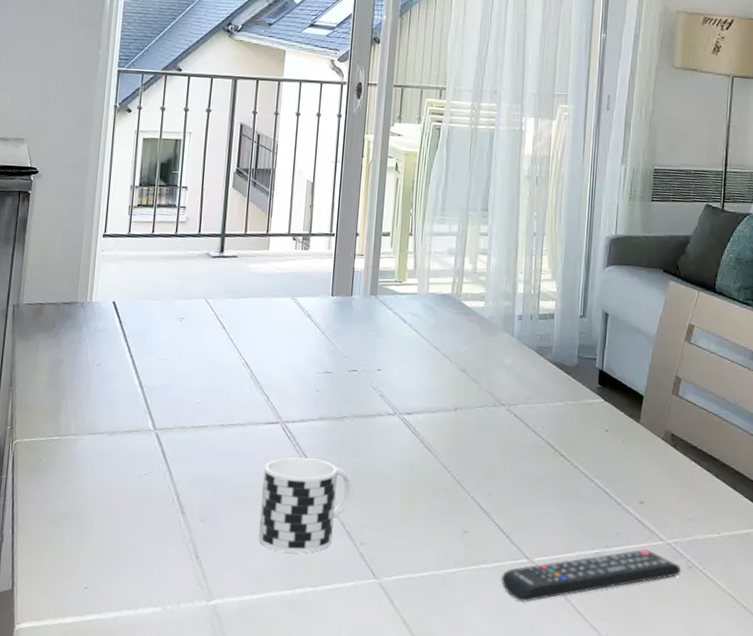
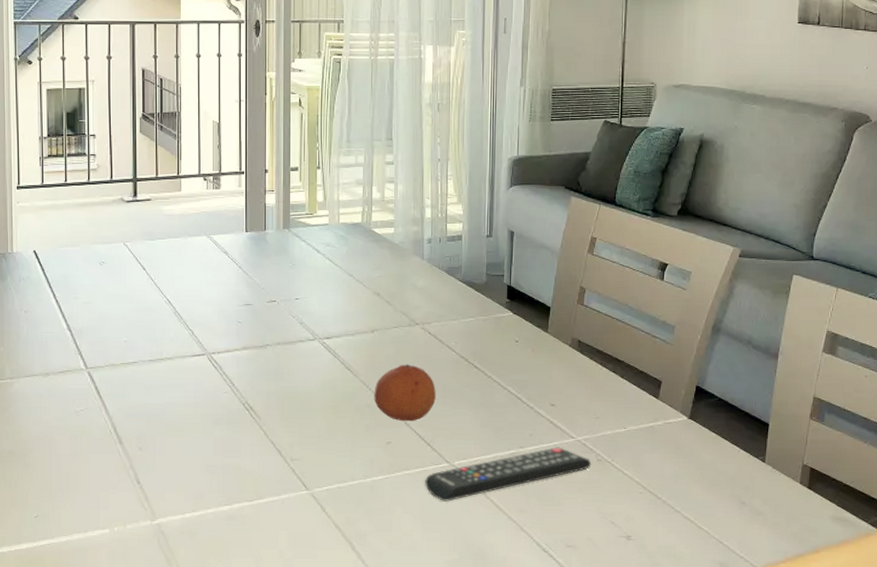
cup: present [259,457,354,553] -> none [195,385,281,472]
fruit: none [452,447,519,511] -> present [374,364,436,422]

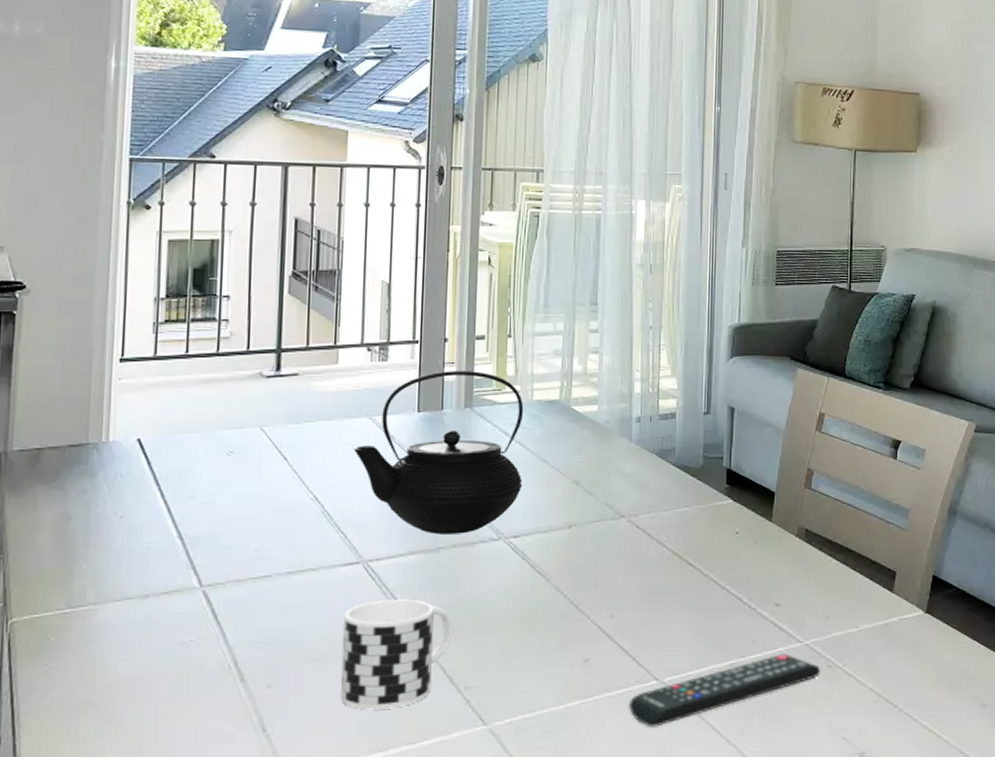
cup: none [195,385,281,472] -> present [341,599,454,710]
teapot: none [196,197,333,334] -> present [353,371,524,535]
fruit: present [374,364,436,422] -> none [569,564,644,633]

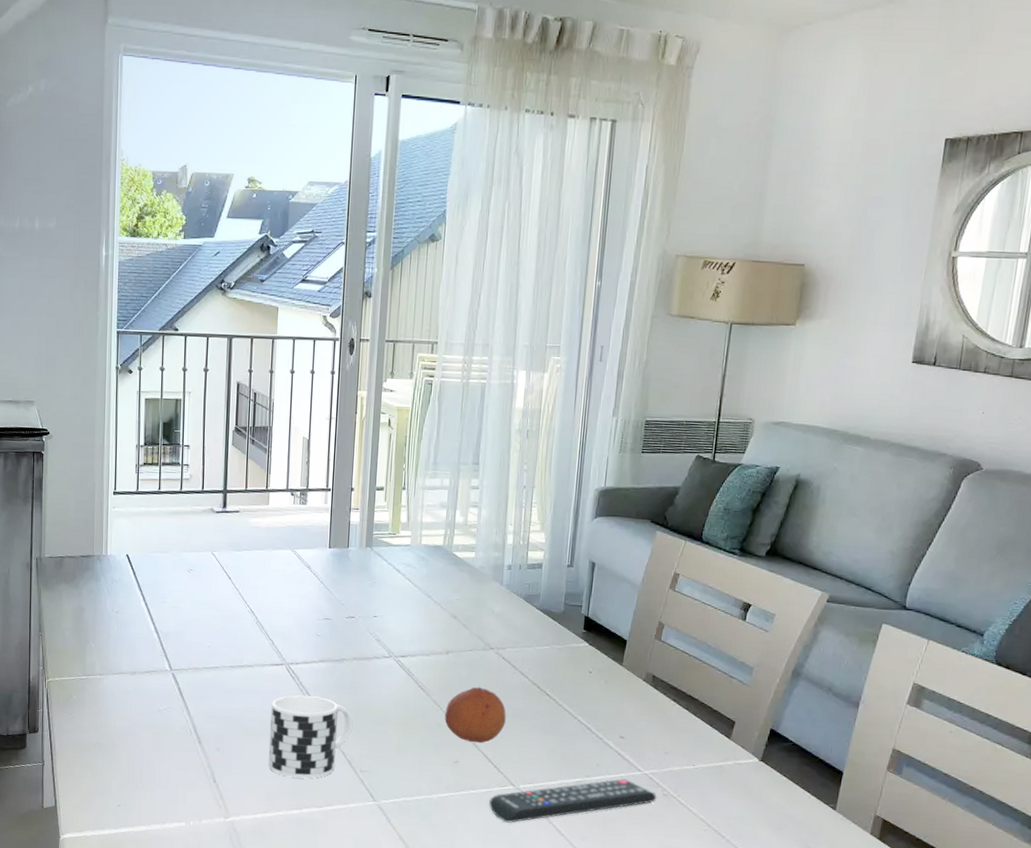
teapot: present [353,371,524,535] -> none [279,515,414,650]
fruit: none [569,564,644,633] -> present [444,687,506,743]

